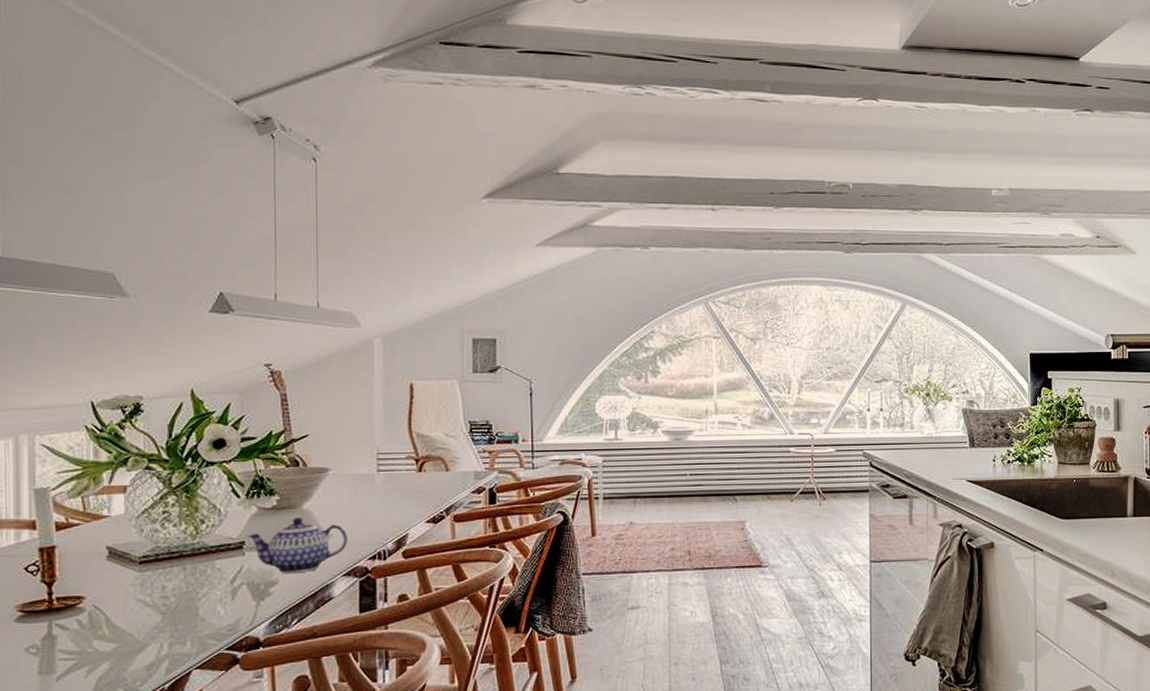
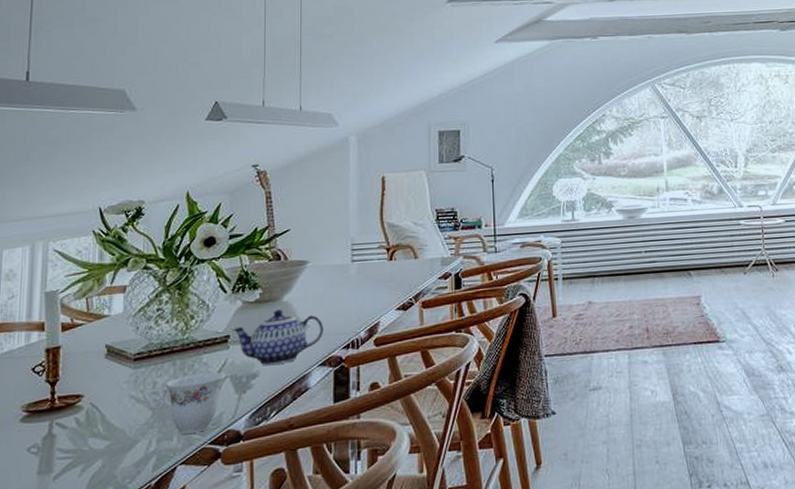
teacup: none [172,578,242,639] -> present [162,372,226,434]

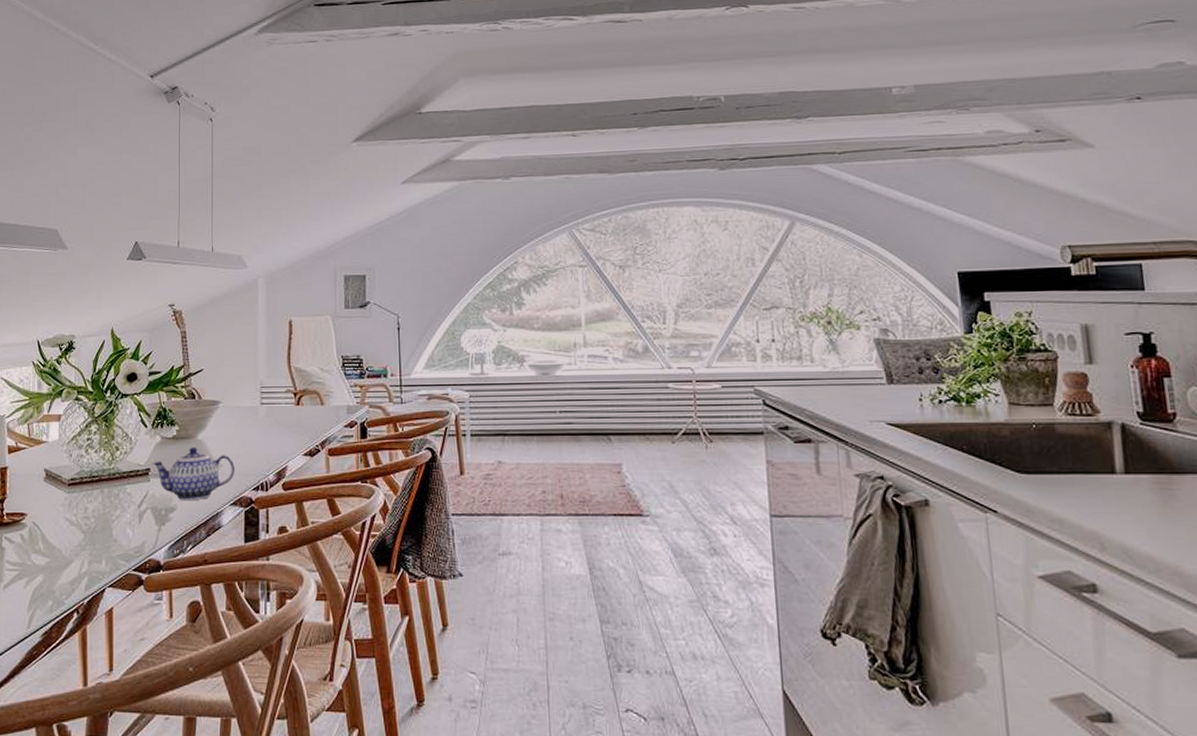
teacup: present [162,372,226,434] -> none [92,502,147,559]

